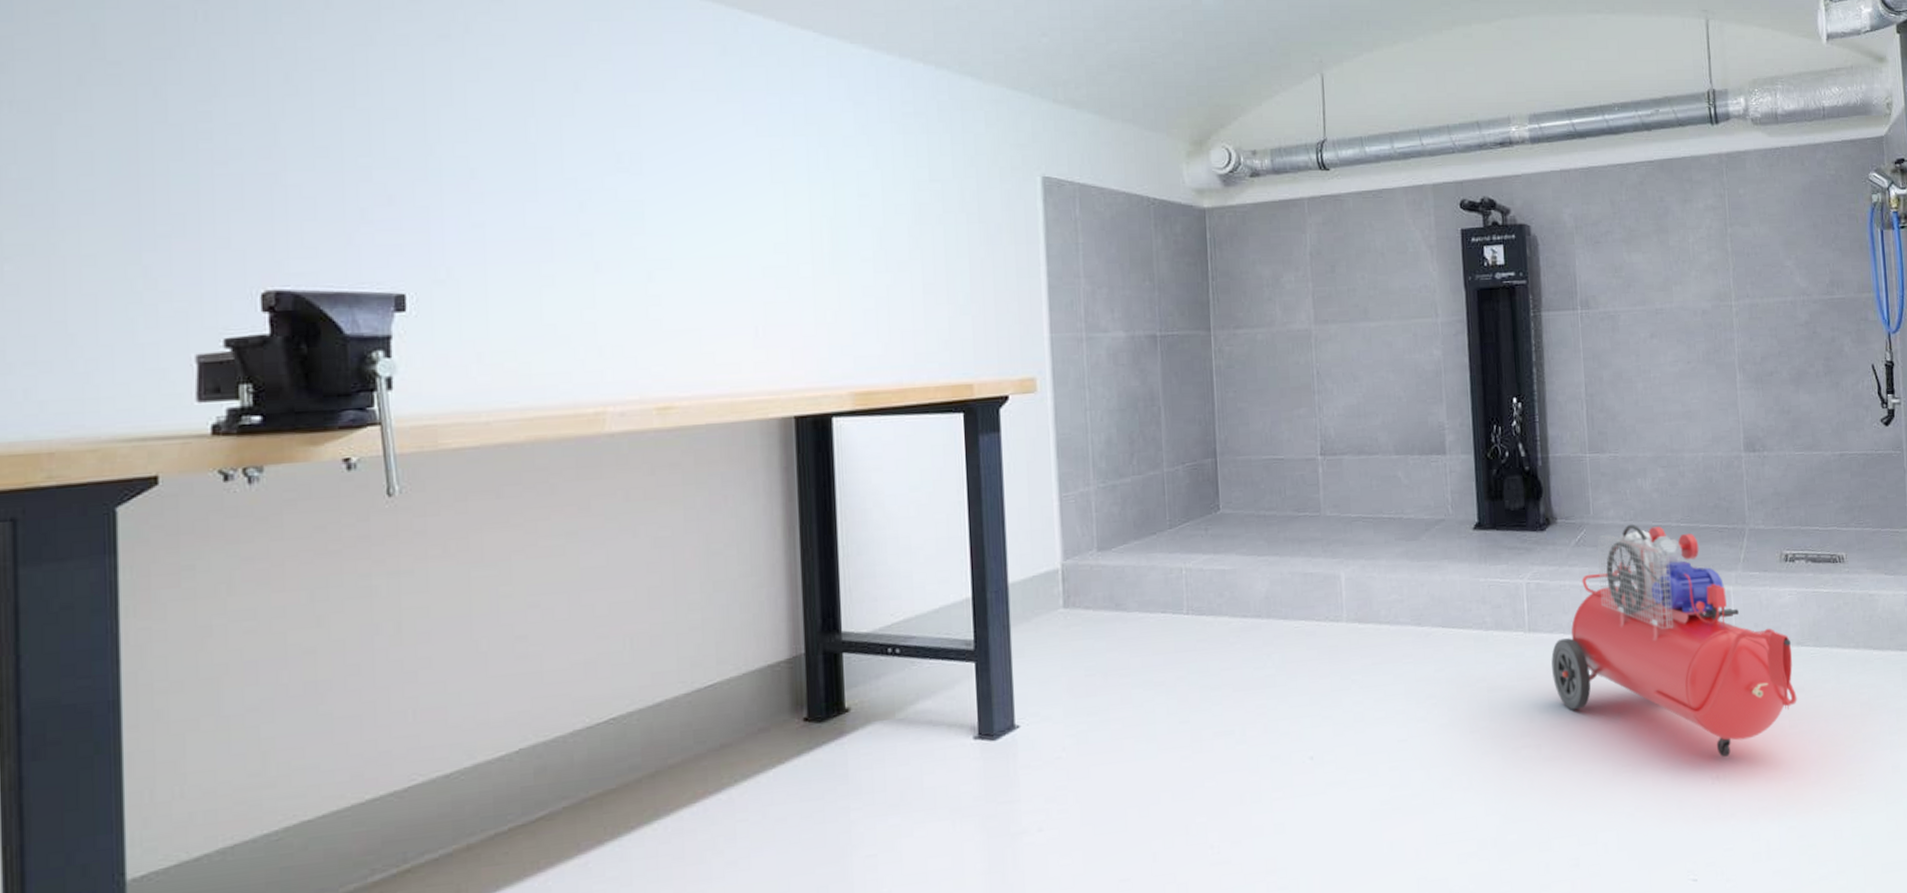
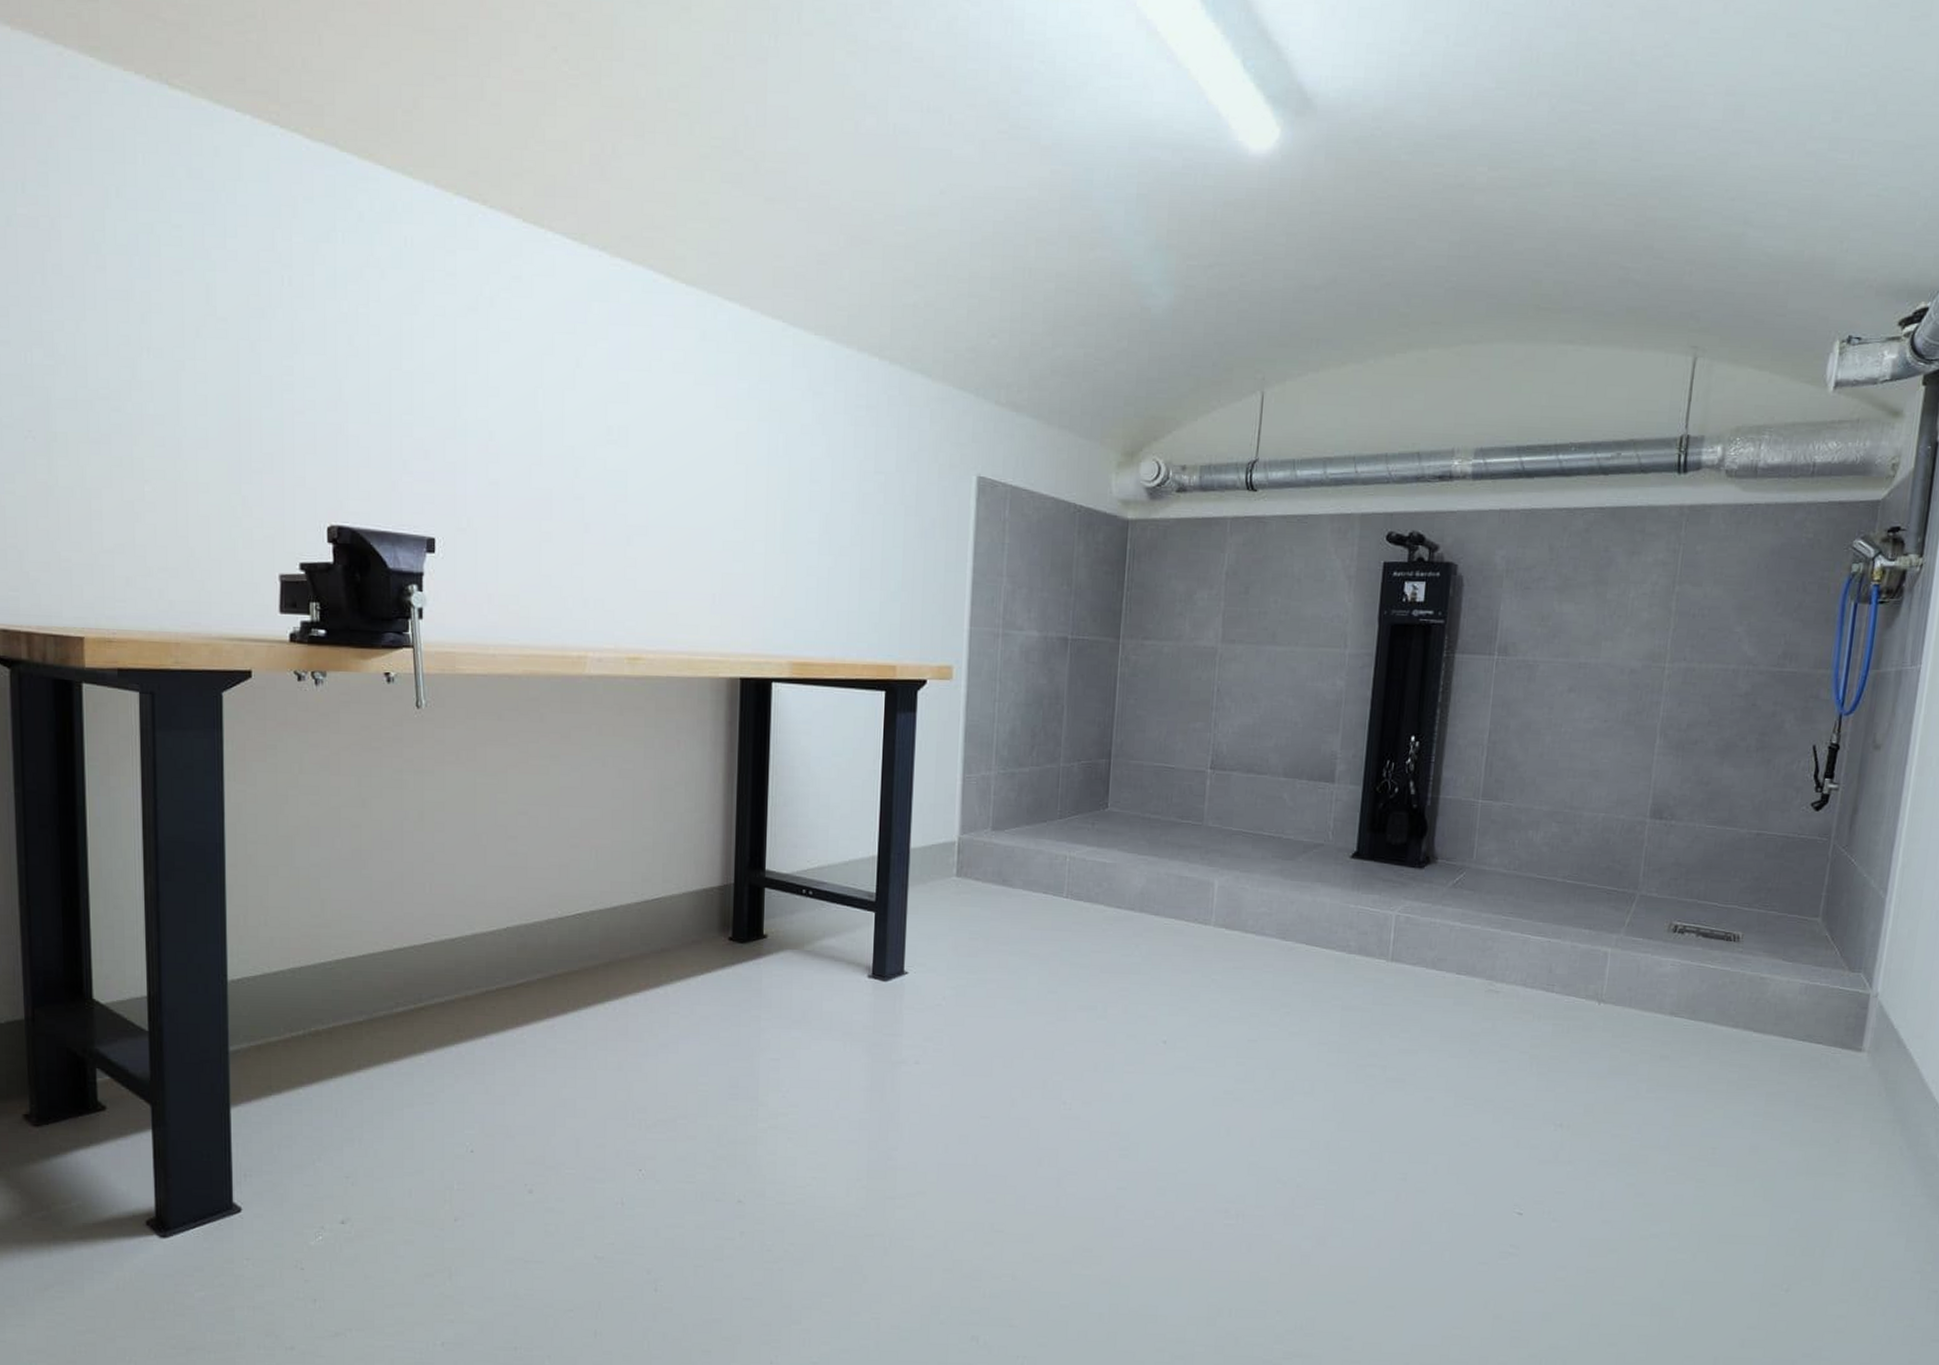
air compressor: present [1551,524,1797,757] -> none [1408,873,1665,1108]

